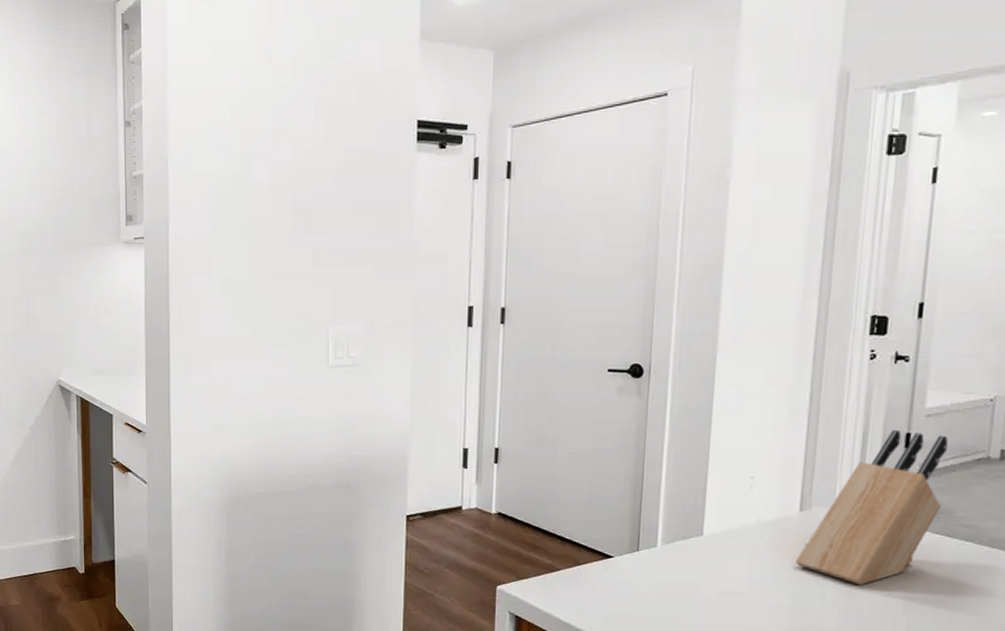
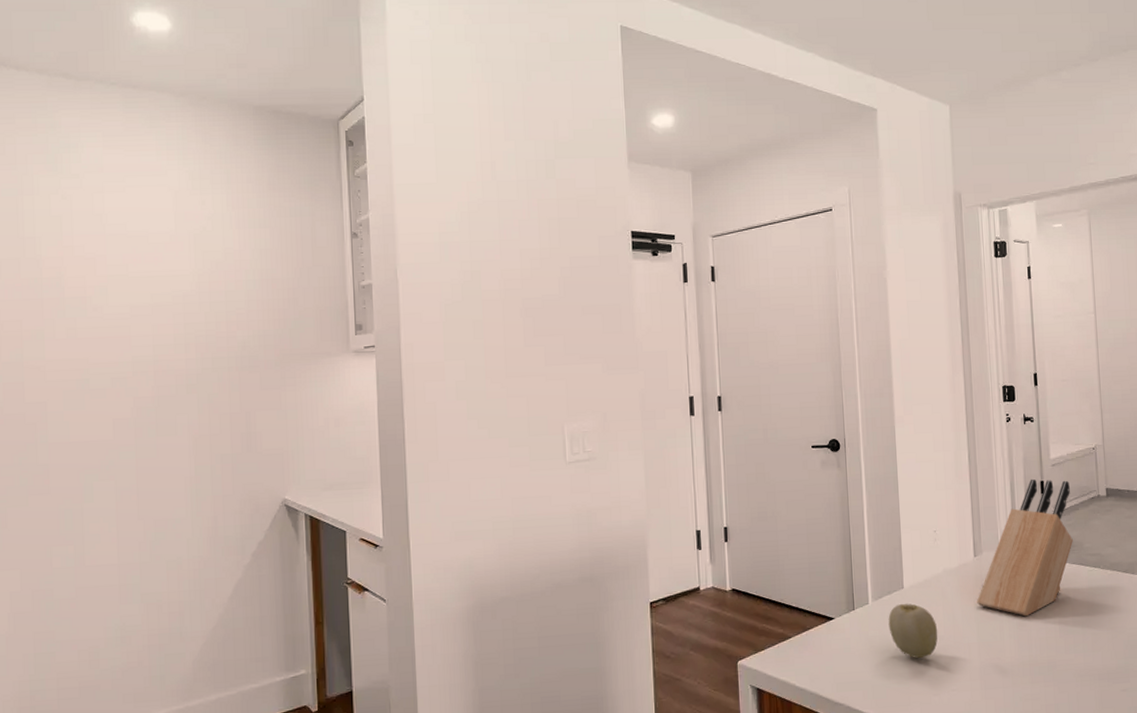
fruit: none [678,551,740,613] -> present [888,603,938,659]

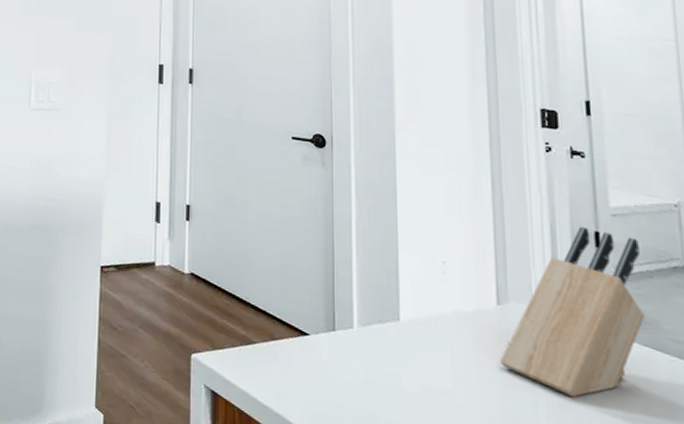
fruit: present [888,603,938,659] -> none [378,337,445,412]

